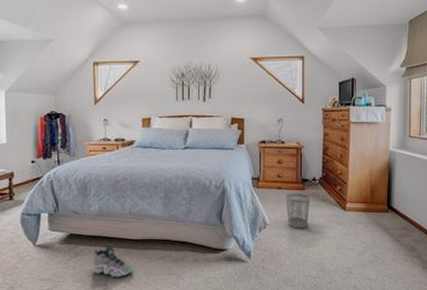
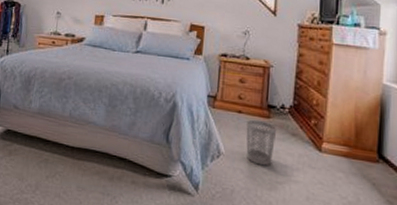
sneaker: present [93,243,134,278] -> none [24,146,66,188]

